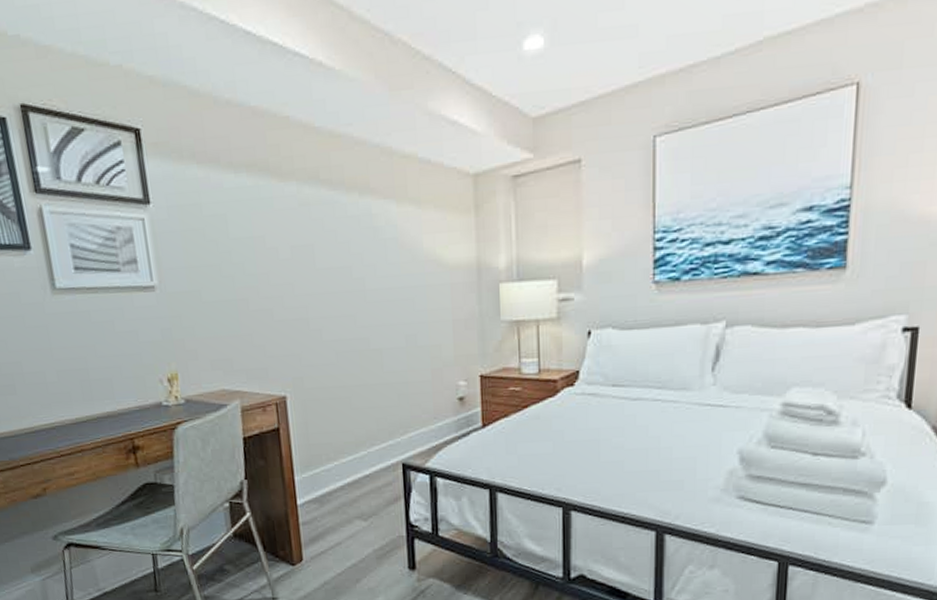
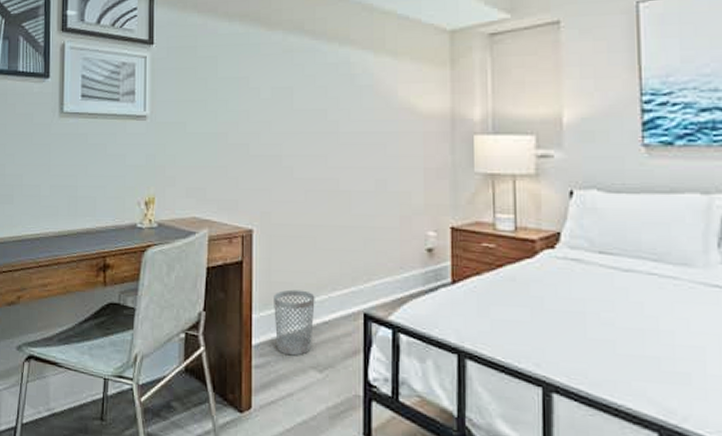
wastebasket: none [314,449,355,510] -> present [274,289,315,356]

